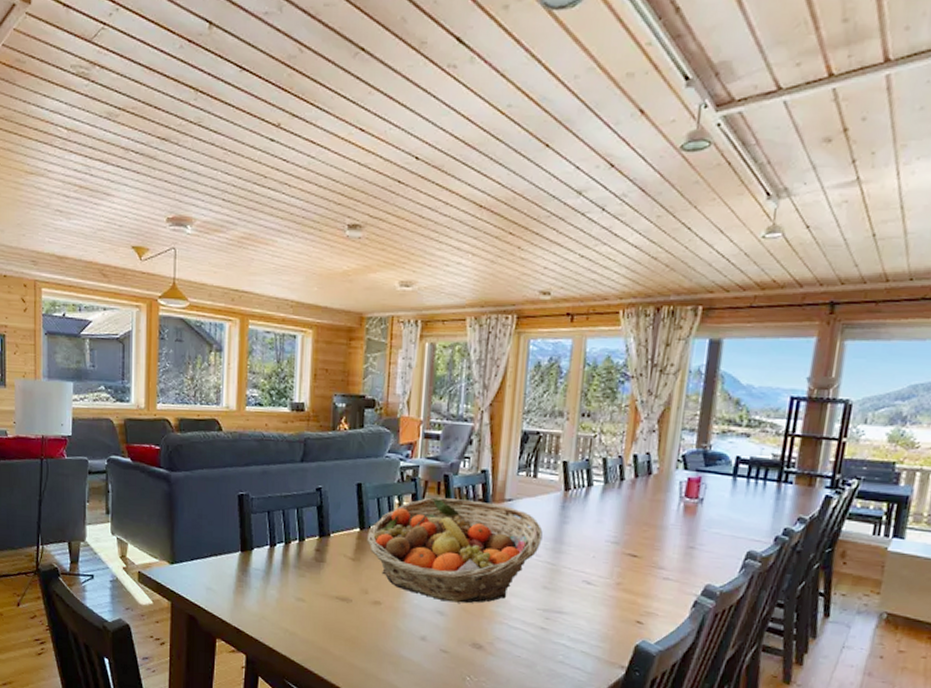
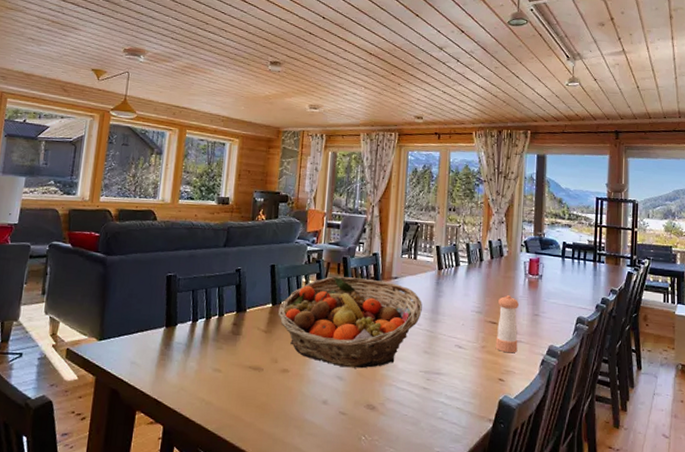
pepper shaker: none [634,523,669,592] -> present [495,295,519,353]

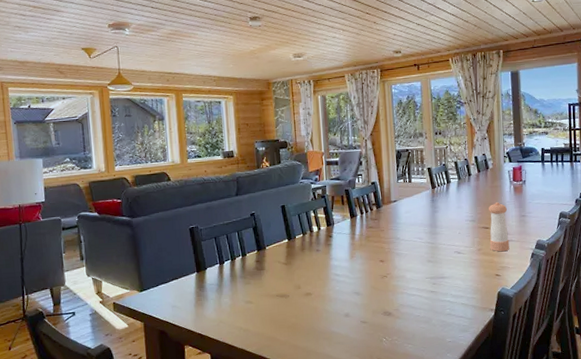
fruit basket: present [277,276,422,369] -> none [293,205,422,284]

